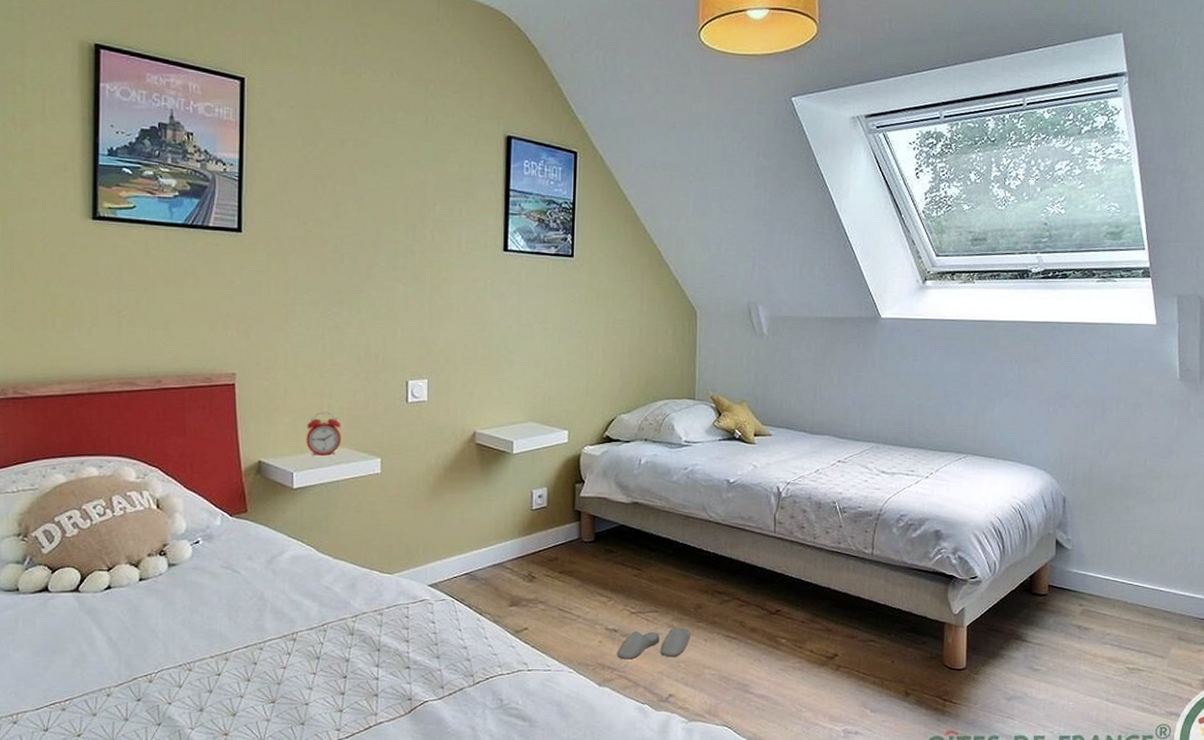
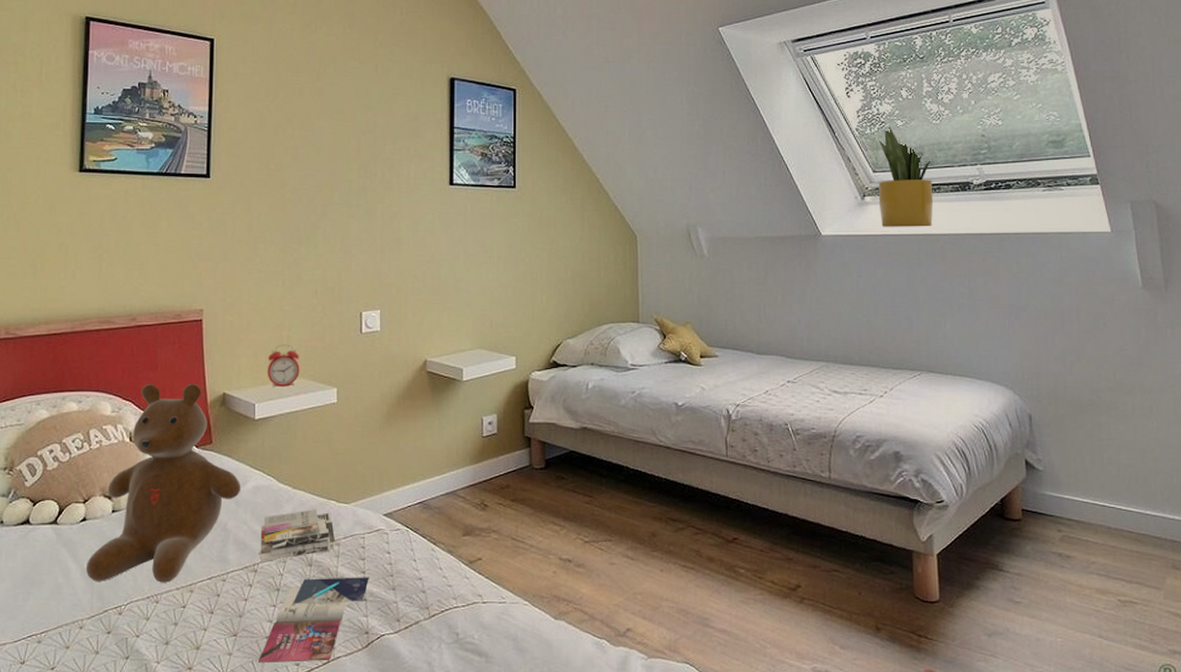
stuffed bear: none [112,450,279,651] -> present [85,383,242,583]
magazine: none [297,579,414,729] -> present [258,509,370,664]
slippers: present [616,627,690,660] -> none [571,557,646,591]
planter: none [939,209,995,313] -> present [878,125,934,227]

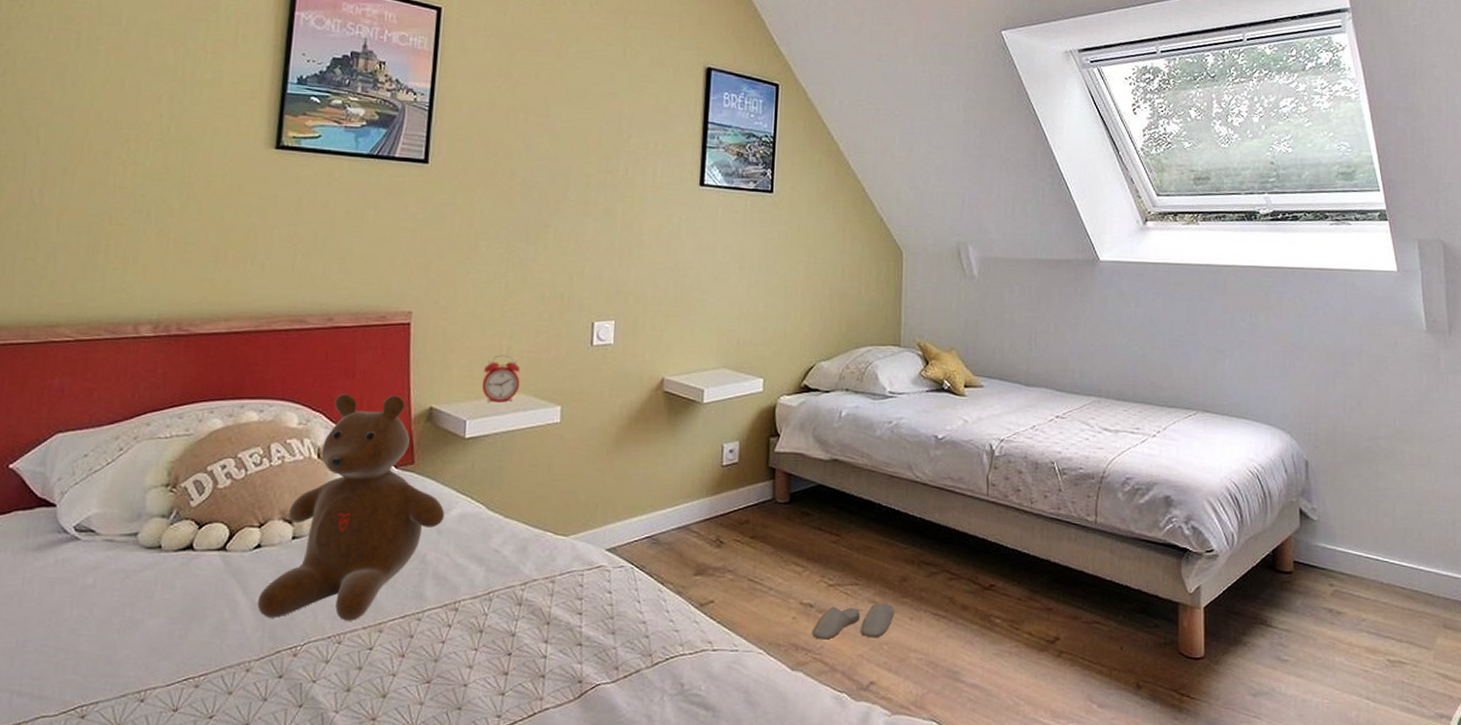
magazine: present [258,509,370,664] -> none [454,541,588,715]
slippers: none [571,557,646,591] -> present [811,603,894,640]
planter: present [878,125,934,227] -> none [1161,146,1219,257]

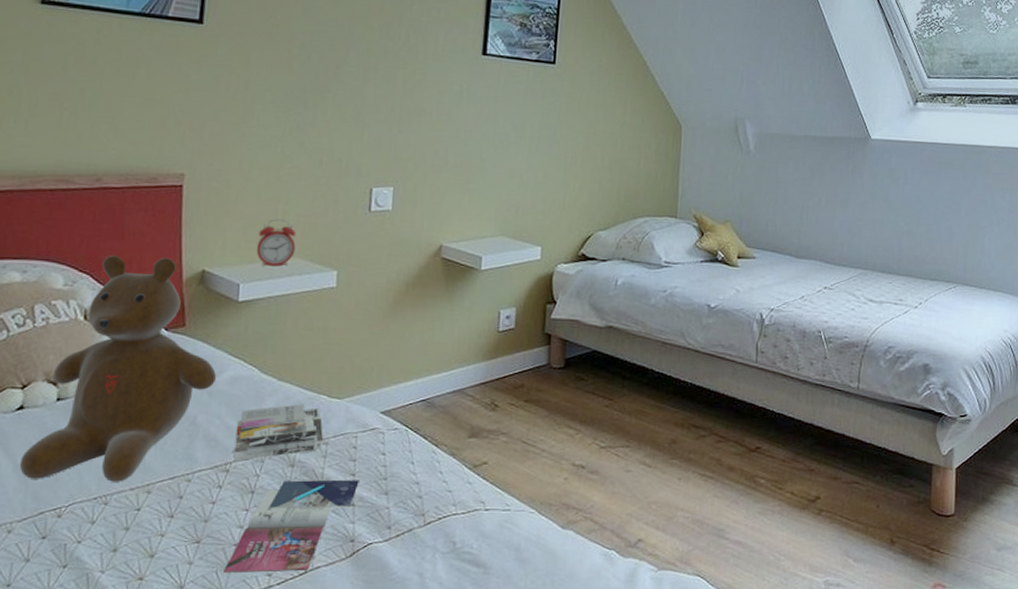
magazine: none [454,541,588,715] -> present [223,404,361,574]
slippers: present [811,603,894,640] -> none [582,464,664,500]

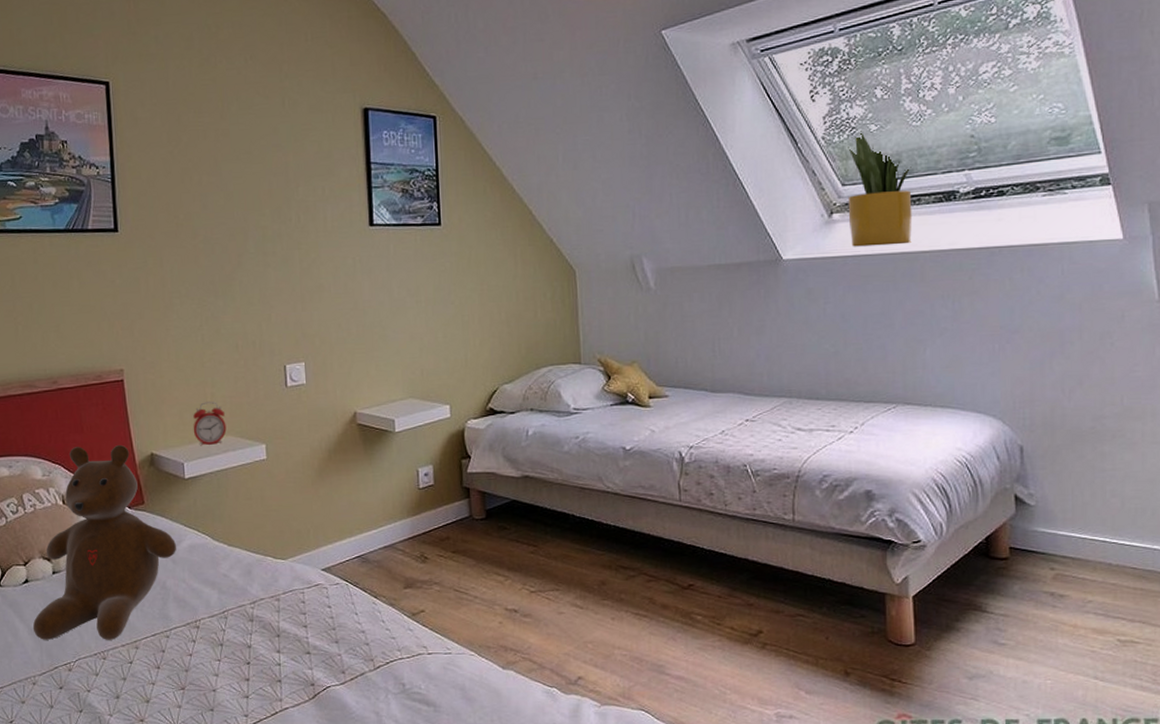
magazine: present [223,404,361,574] -> none [199,566,313,715]
planter: none [930,31,986,138] -> present [848,131,913,247]

